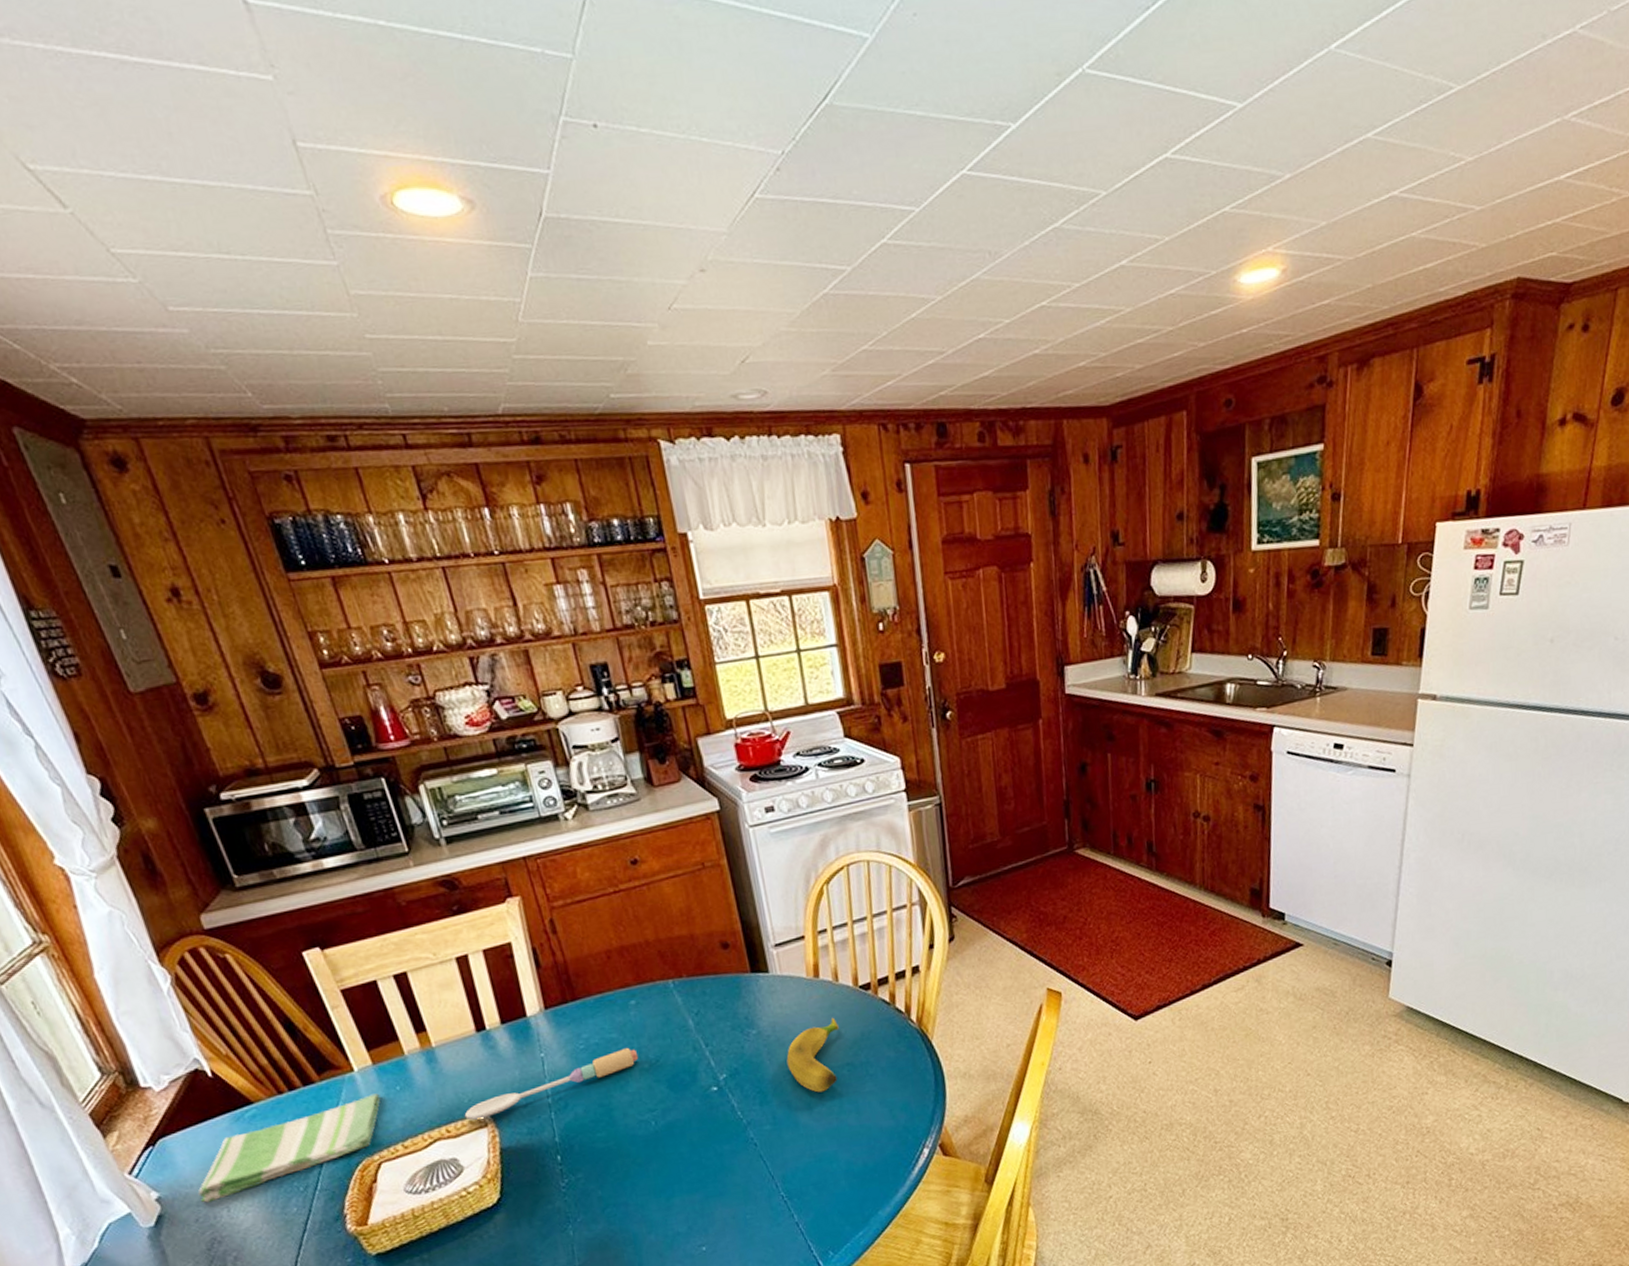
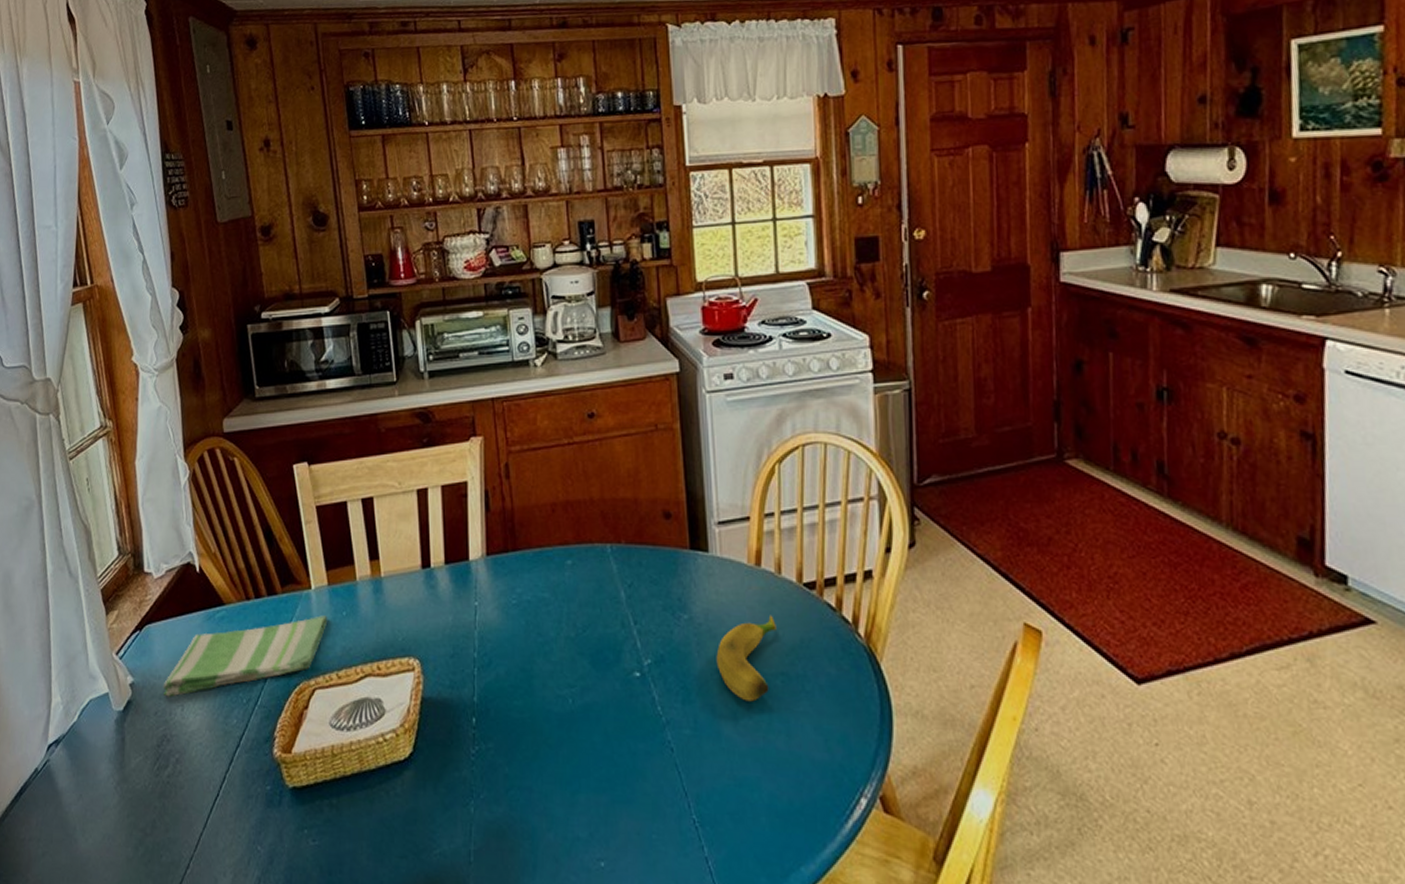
spoon: present [464,1047,639,1120] -> none [396,610,566,661]

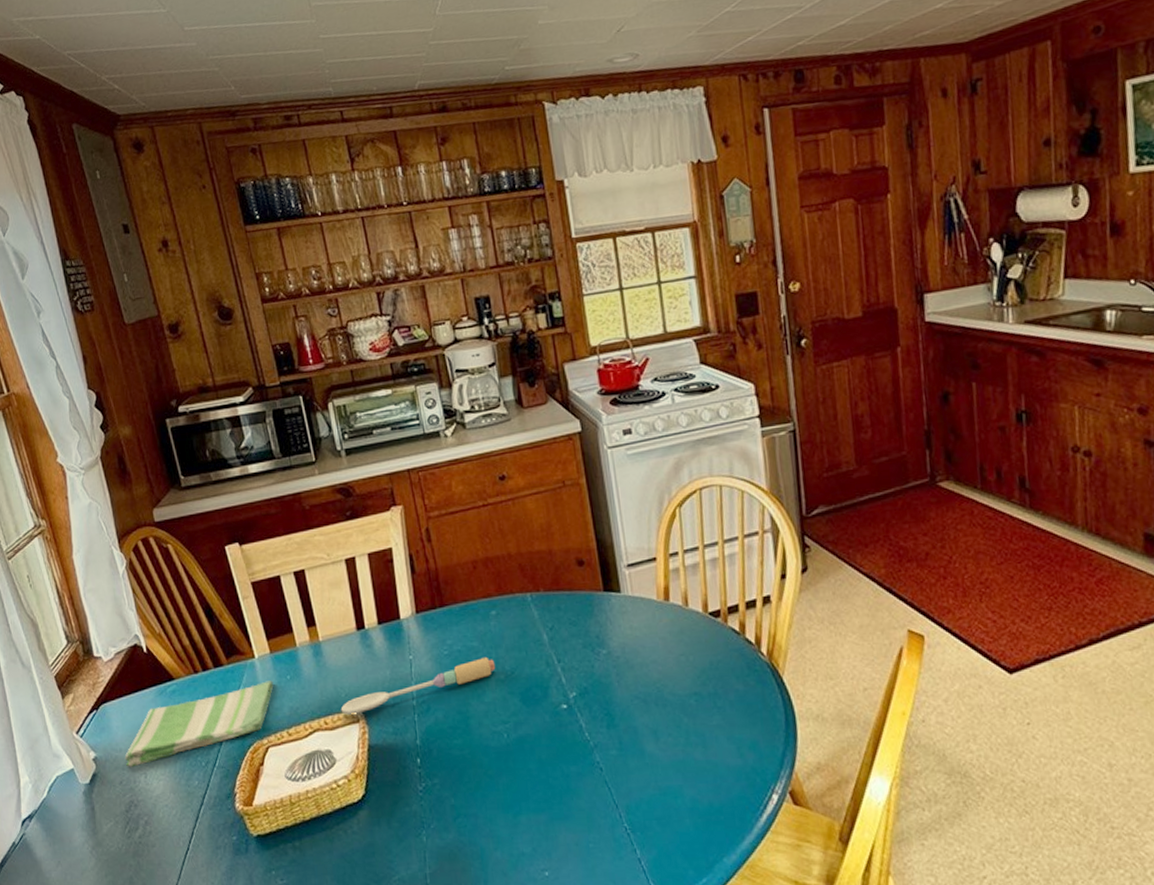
spoon: none [396,610,566,661] -> present [340,656,496,715]
banana: present [716,615,777,702] -> none [634,643,688,721]

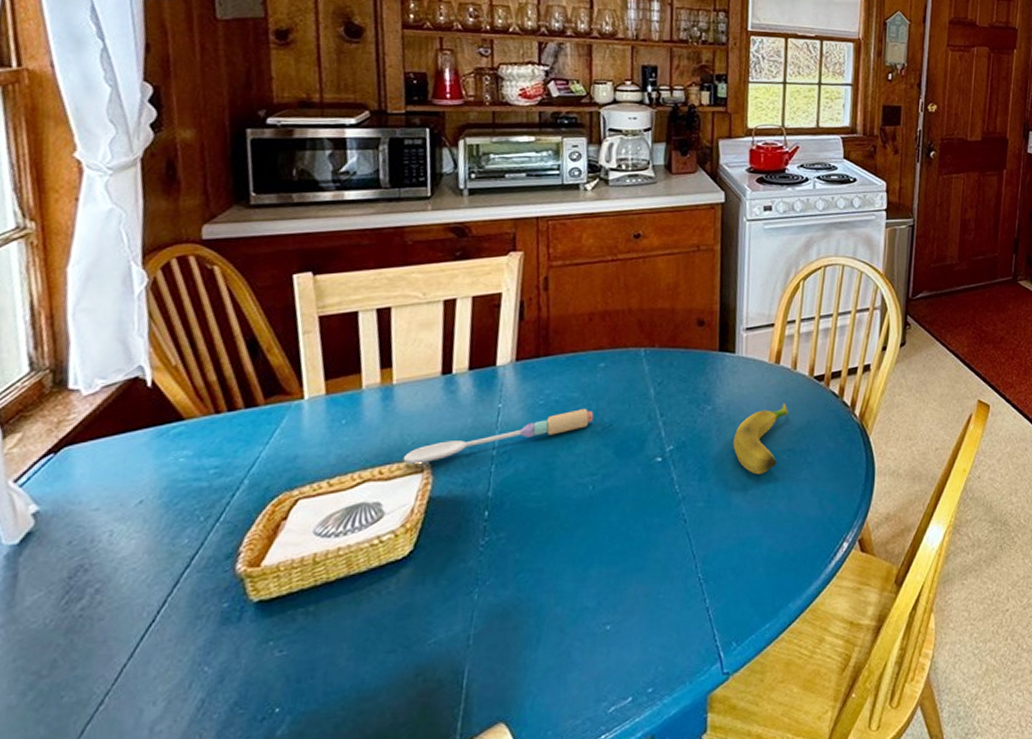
dish towel: present [124,680,274,767] -> none [83,425,323,524]
banana: none [634,643,688,721] -> present [733,403,788,475]

